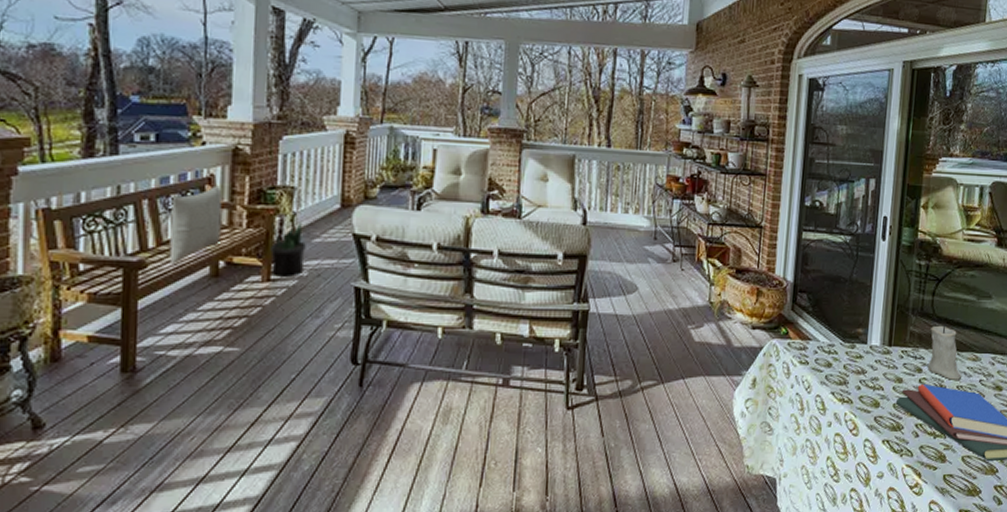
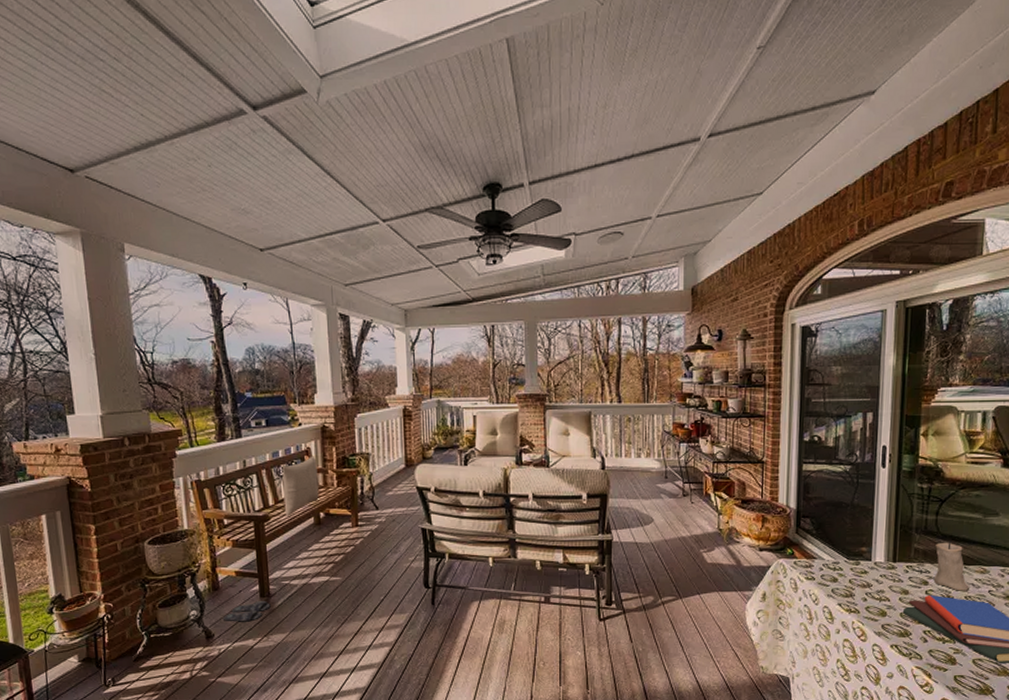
slippers: none [60,378,135,407] -> present [222,601,271,622]
planter: present [270,222,306,277] -> none [355,480,382,523]

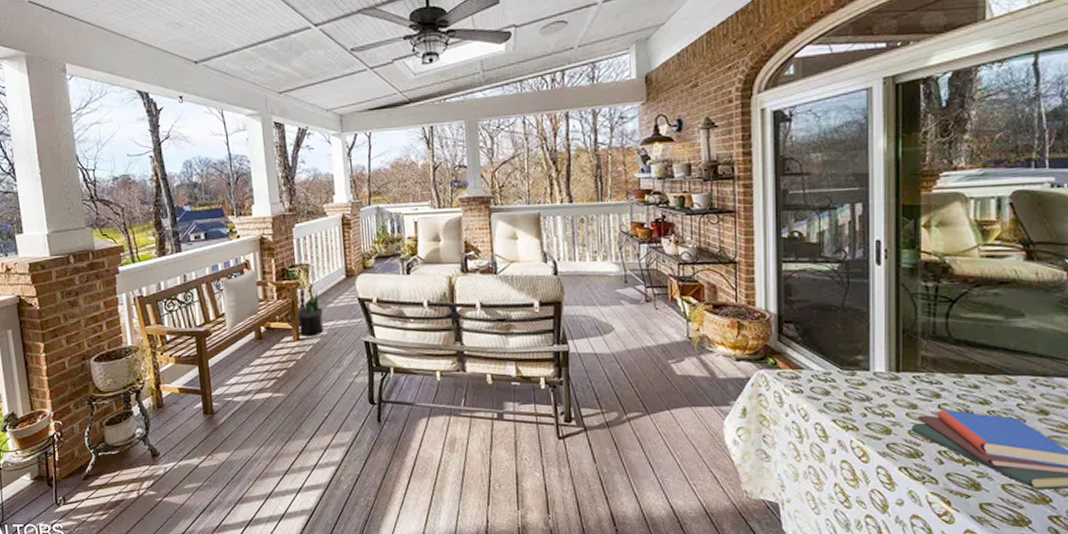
slippers: present [222,601,271,622] -> none [167,419,214,440]
planter: none [355,480,382,523] -> present [295,292,323,336]
candle: present [934,540,970,591] -> none [947,346,994,405]

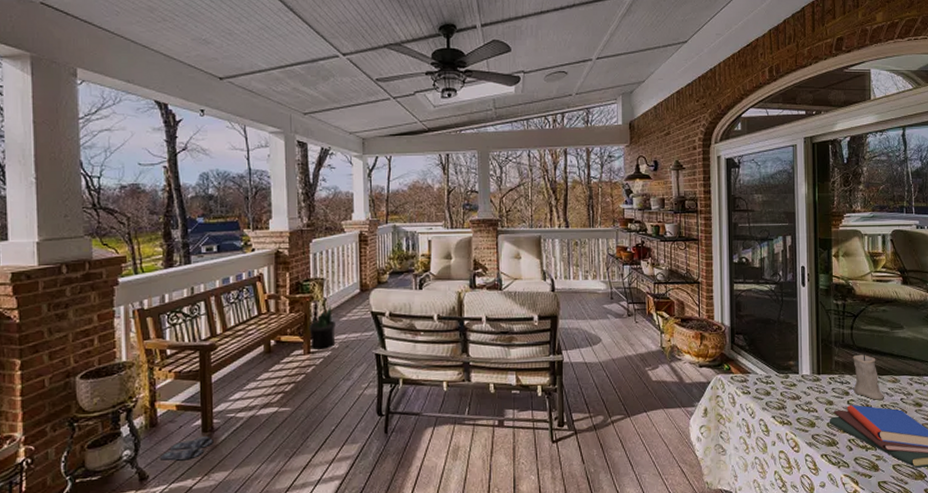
slippers: none [167,419,214,440] -> present [159,436,213,461]
pillow: present [221,268,259,331] -> none [232,281,270,345]
candle: none [947,346,994,405] -> present [853,352,885,400]

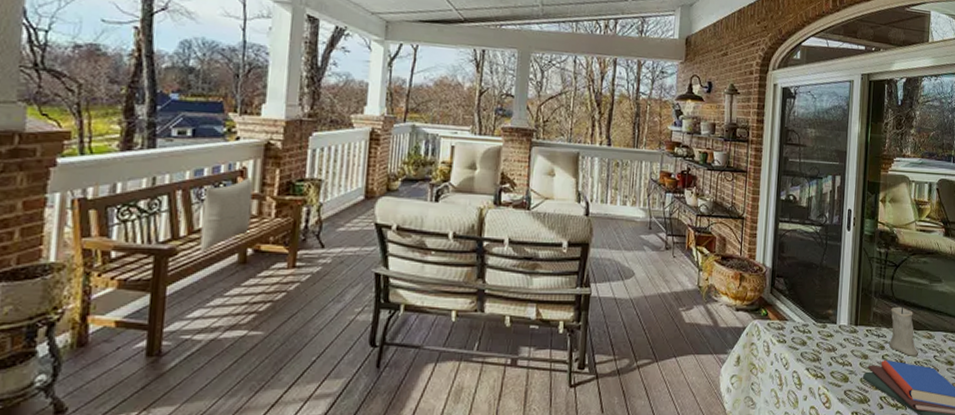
slippers: present [159,436,213,461] -> none [84,362,160,391]
pillow: none [232,281,270,345] -> present [199,177,253,251]
planter: present [308,305,336,349] -> none [297,212,331,263]

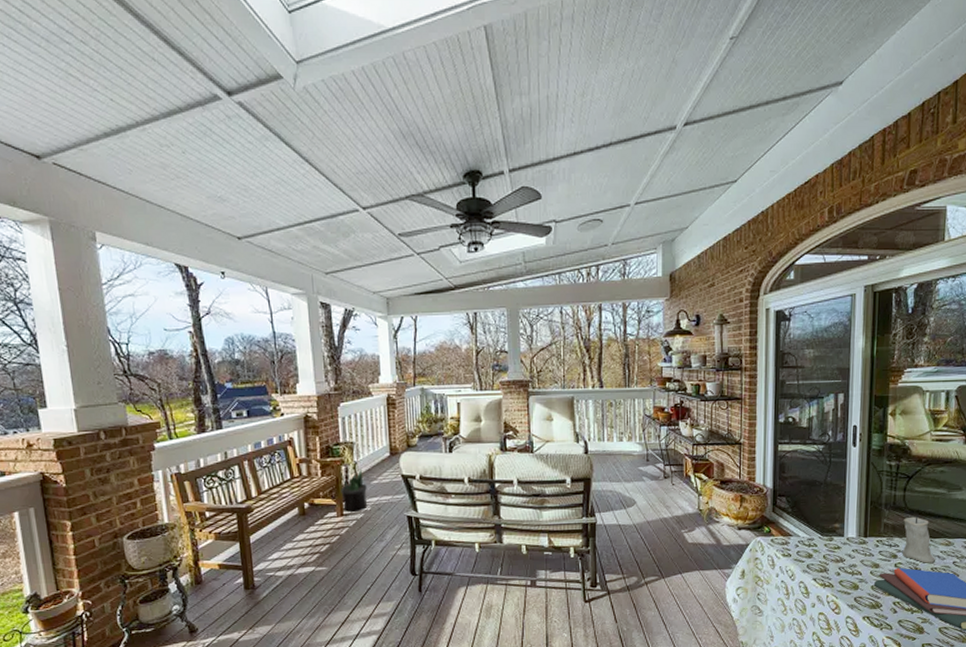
pillow: present [199,177,253,251] -> none [264,446,303,507]
planter: none [297,212,331,263] -> present [339,469,367,512]

